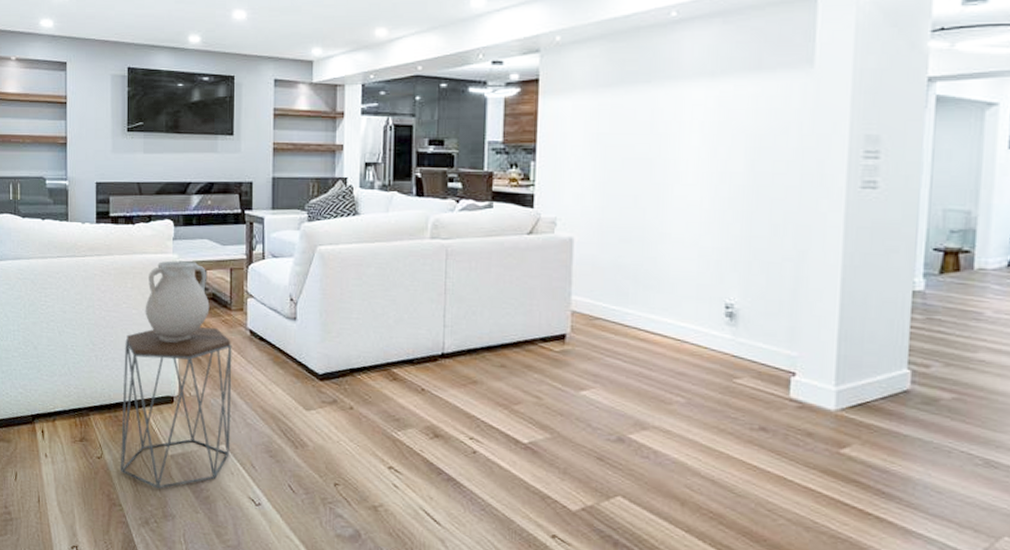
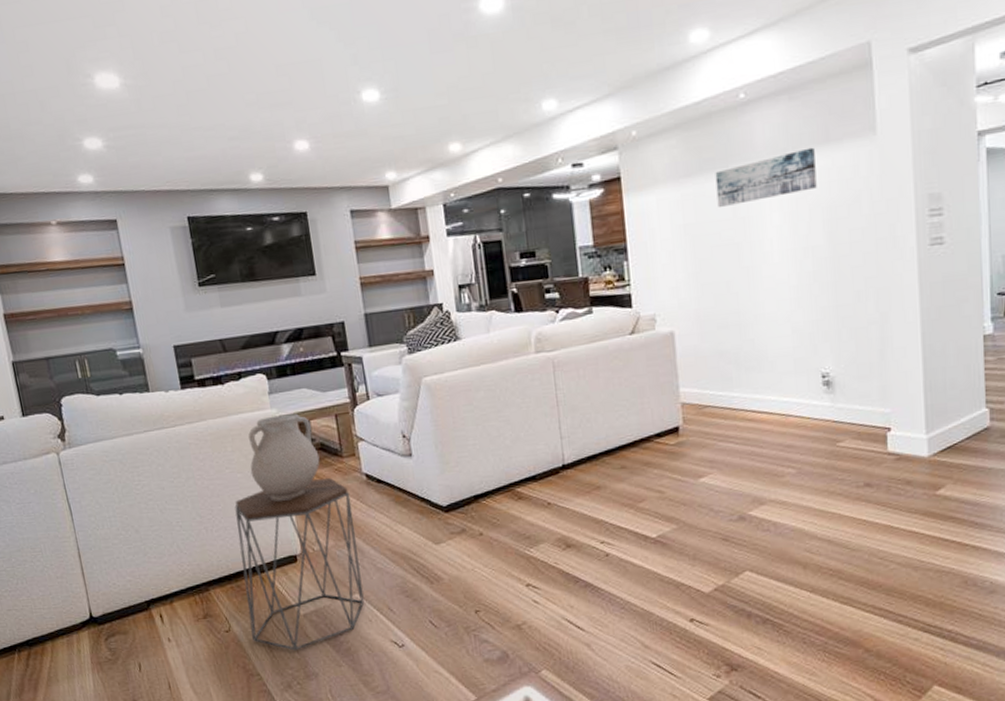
wall art: none [635,73,745,120] -> present [715,147,817,207]

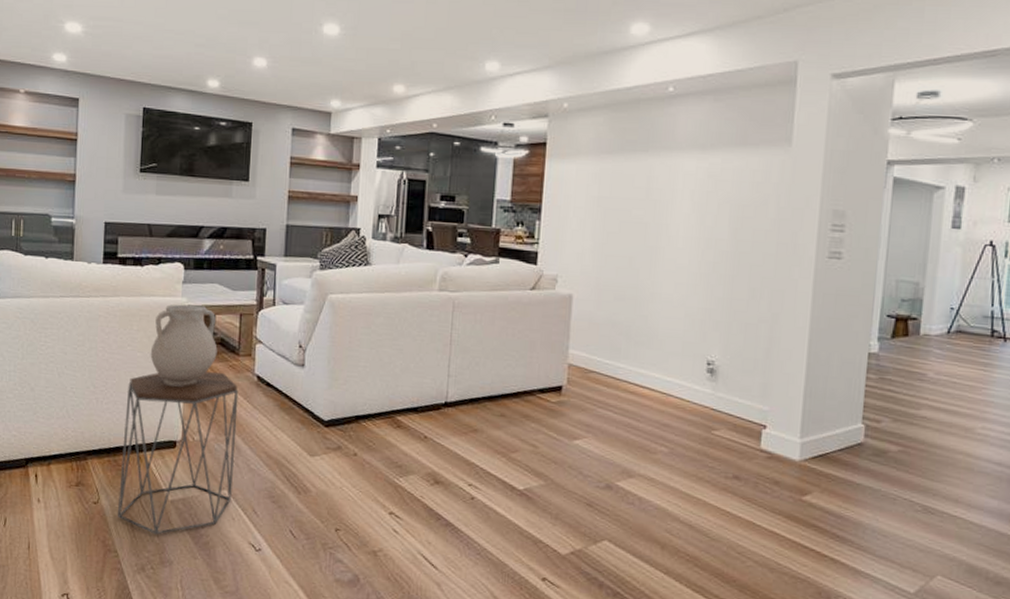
wall art: present [715,147,817,207] -> none [632,147,731,188]

